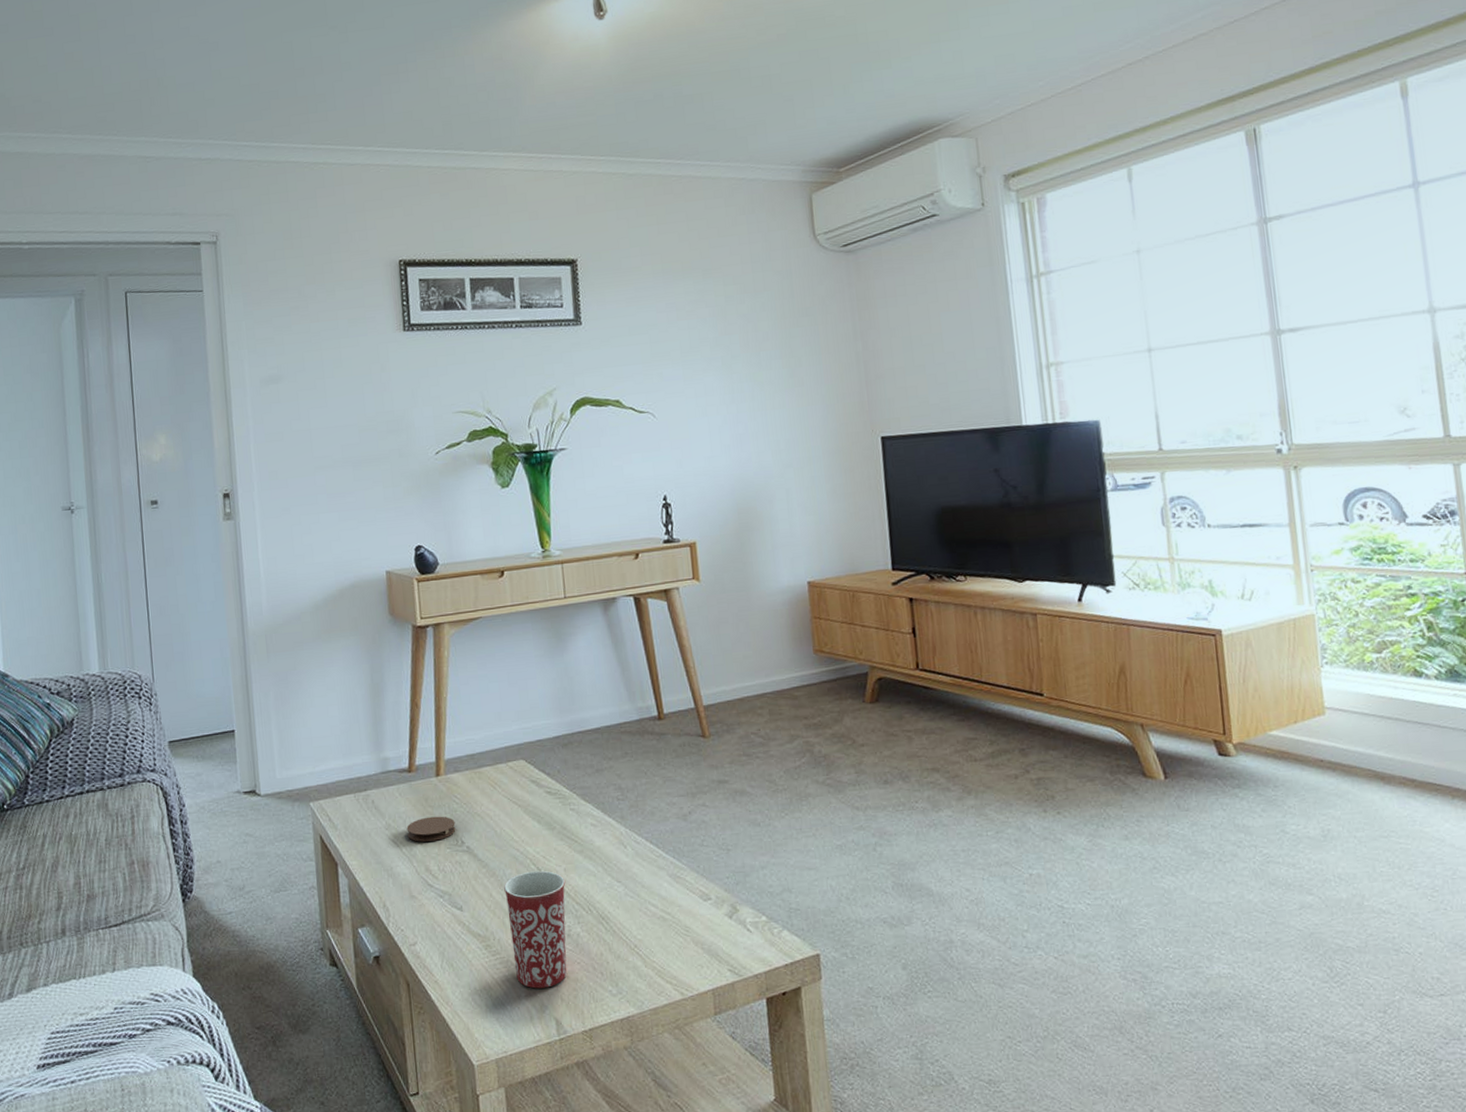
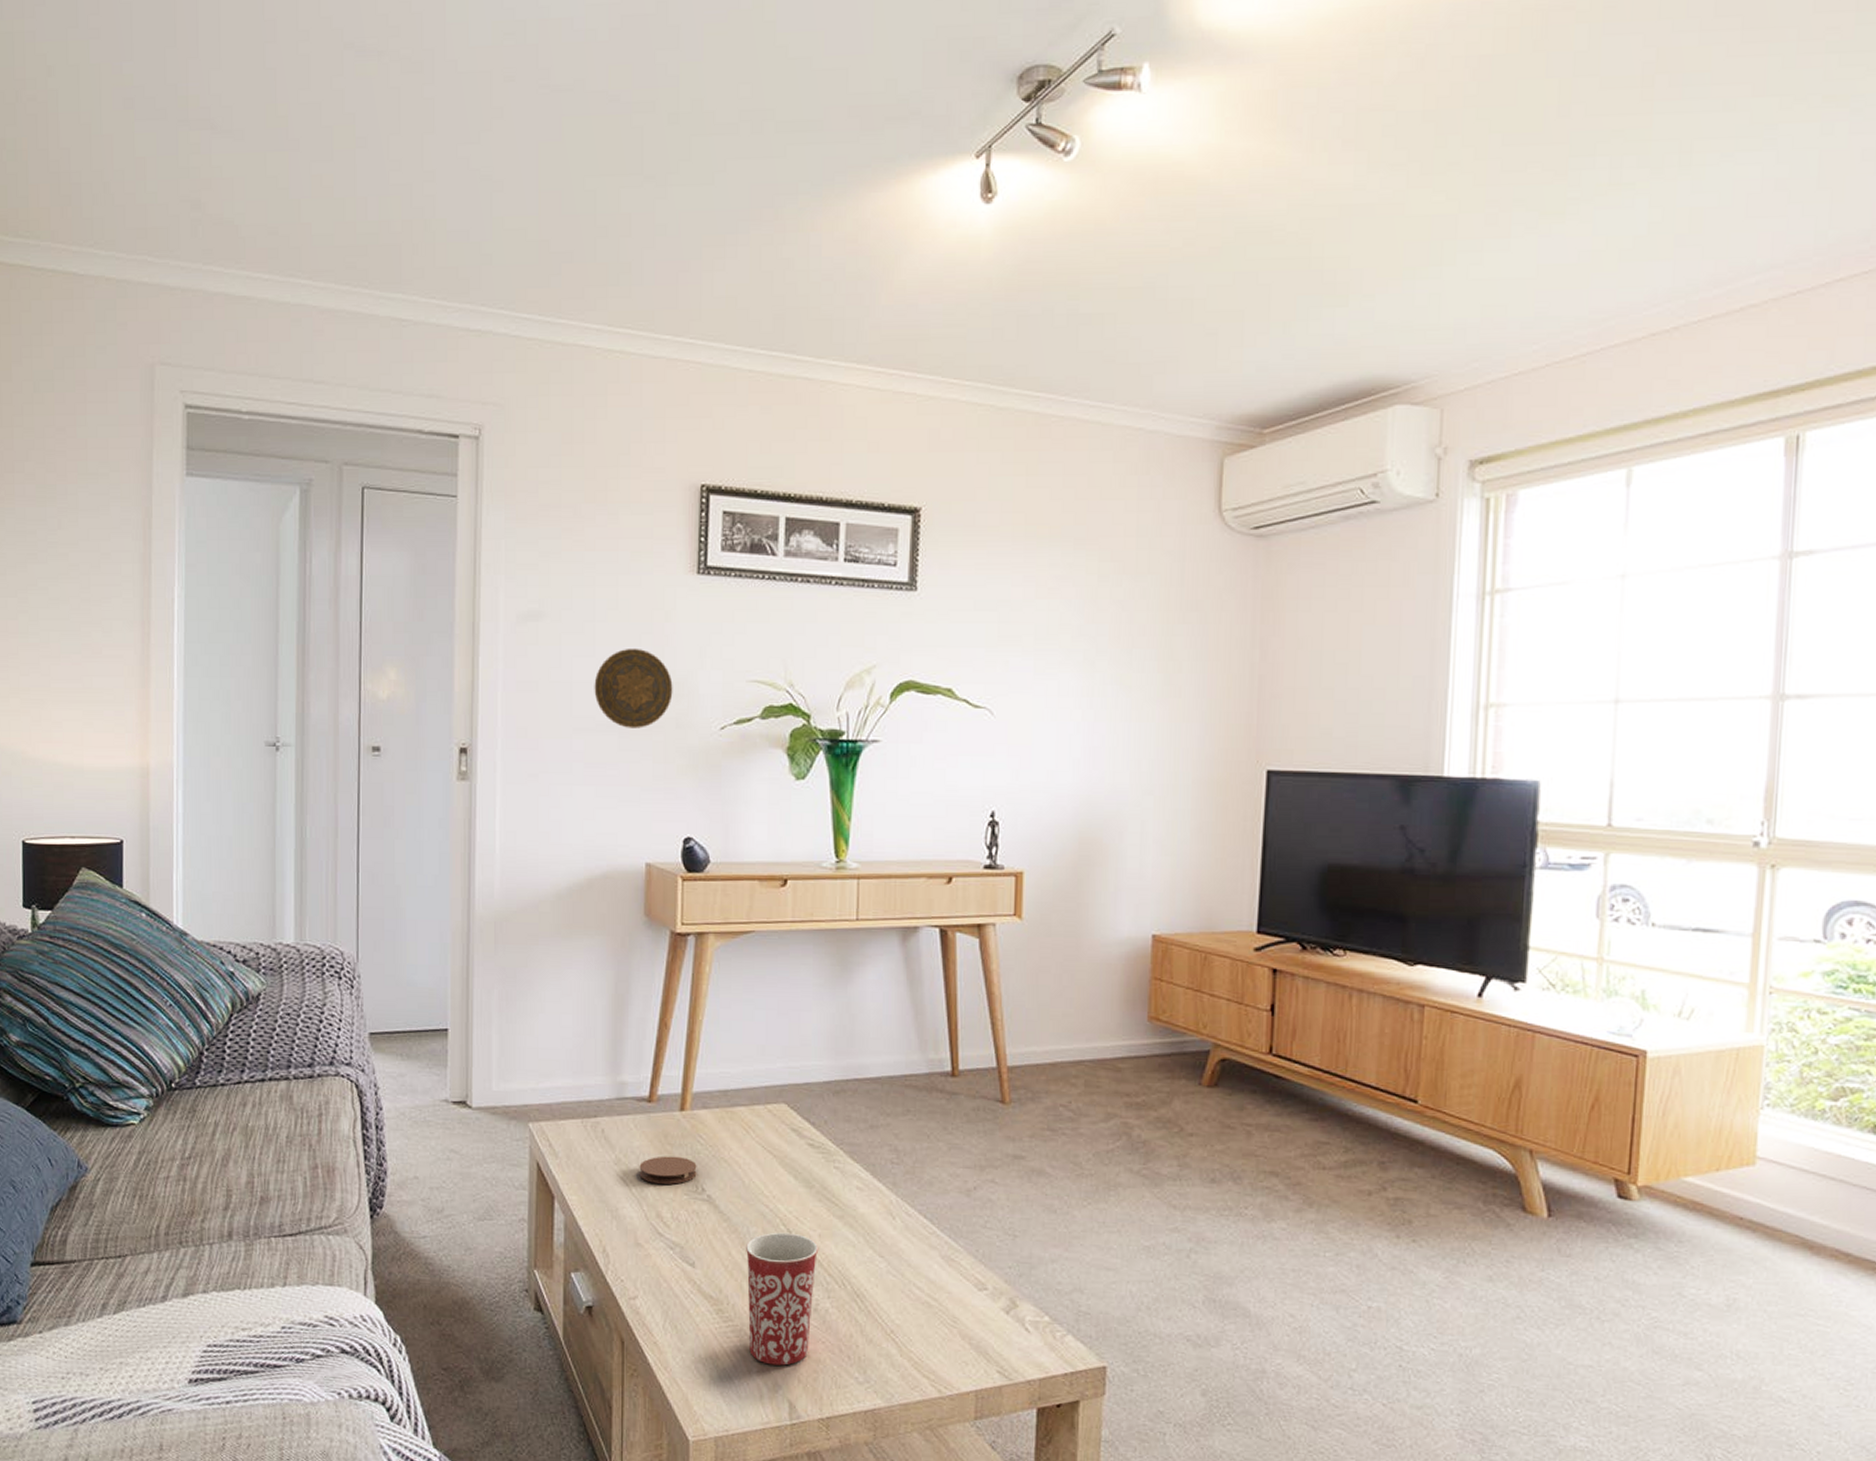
decorative plate: none [328,396,394,462] -> present [594,648,673,728]

